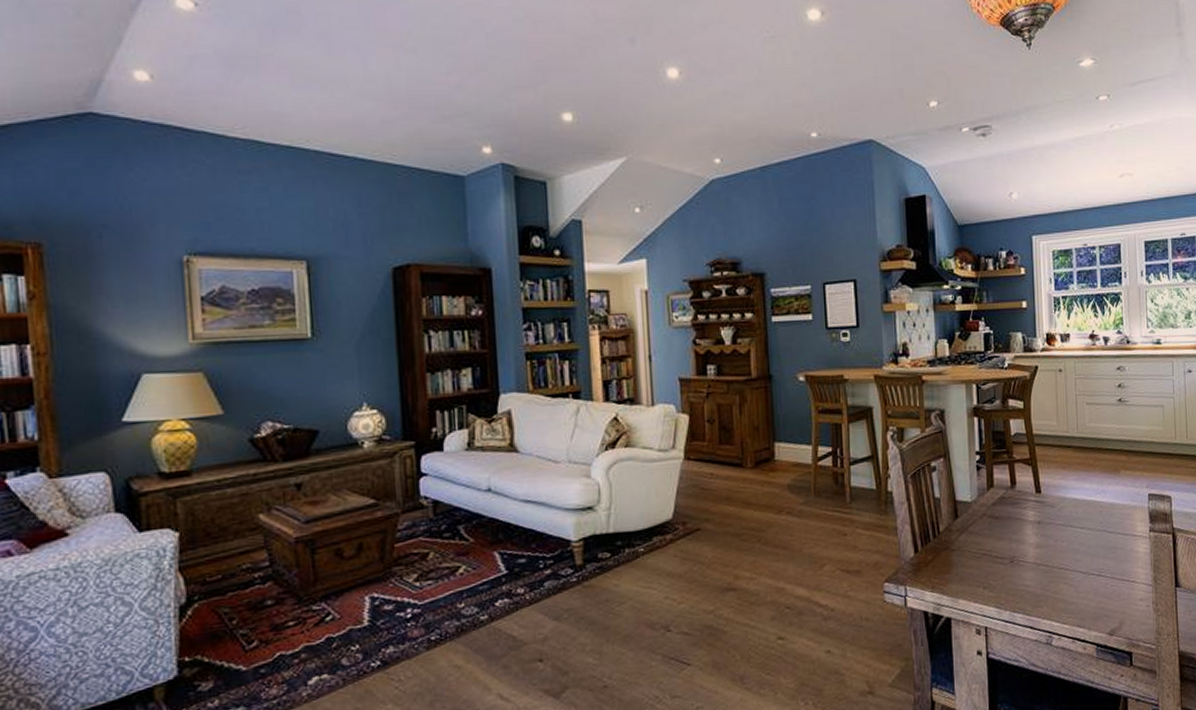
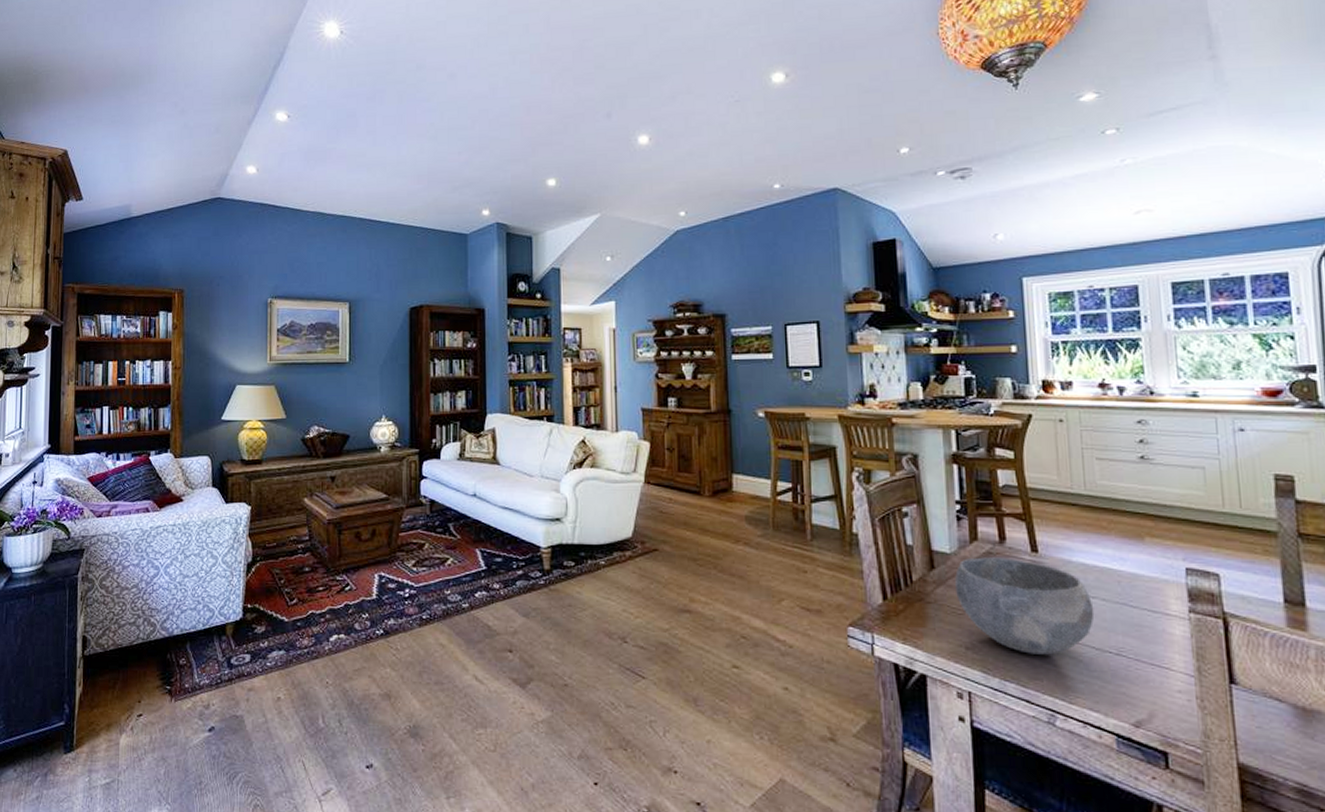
bowl: none [975,500,1083,586] -> present [955,557,1095,655]

